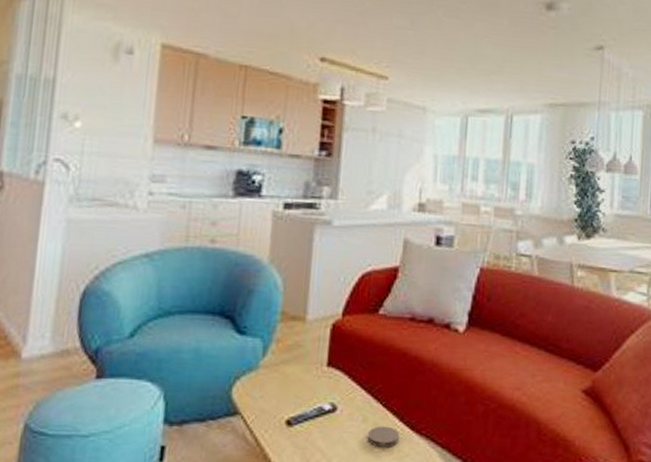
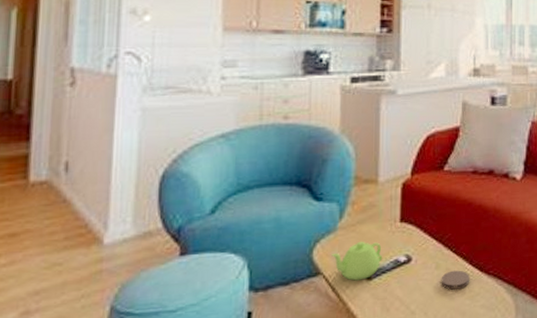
teapot: none [251,382,306,426] -> present [331,241,383,281]

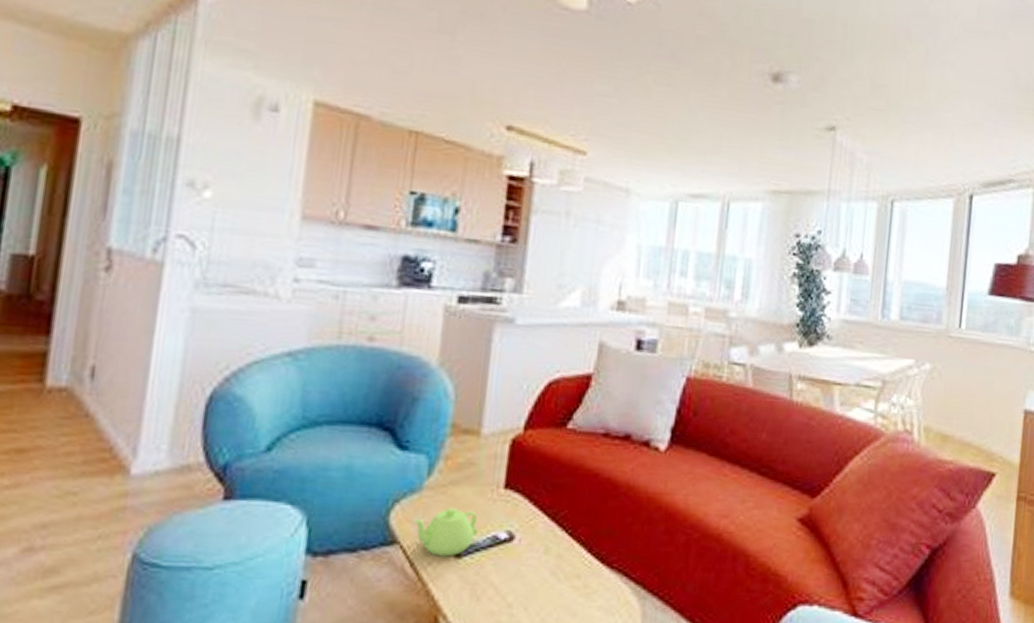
coaster: present [441,270,470,290] -> none [549,558,588,583]

